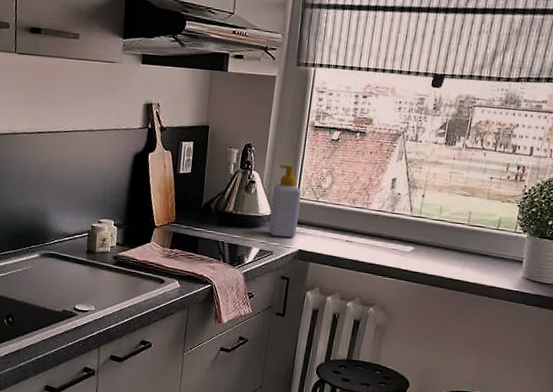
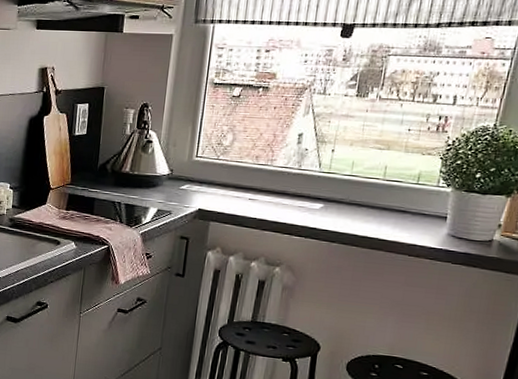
soap bottle: present [268,165,301,238] -> none [166,123,201,197]

